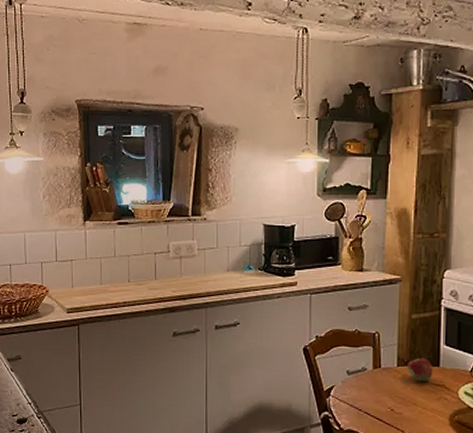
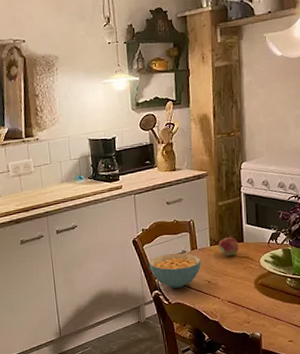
cereal bowl: none [319,369,385,412] -> present [148,253,202,288]

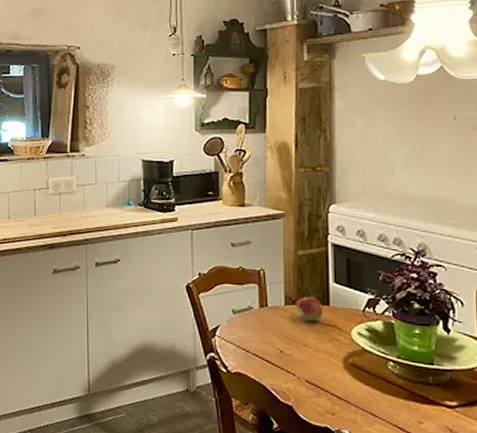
cereal bowl: present [148,253,202,288] -> none [204,308,272,353]

